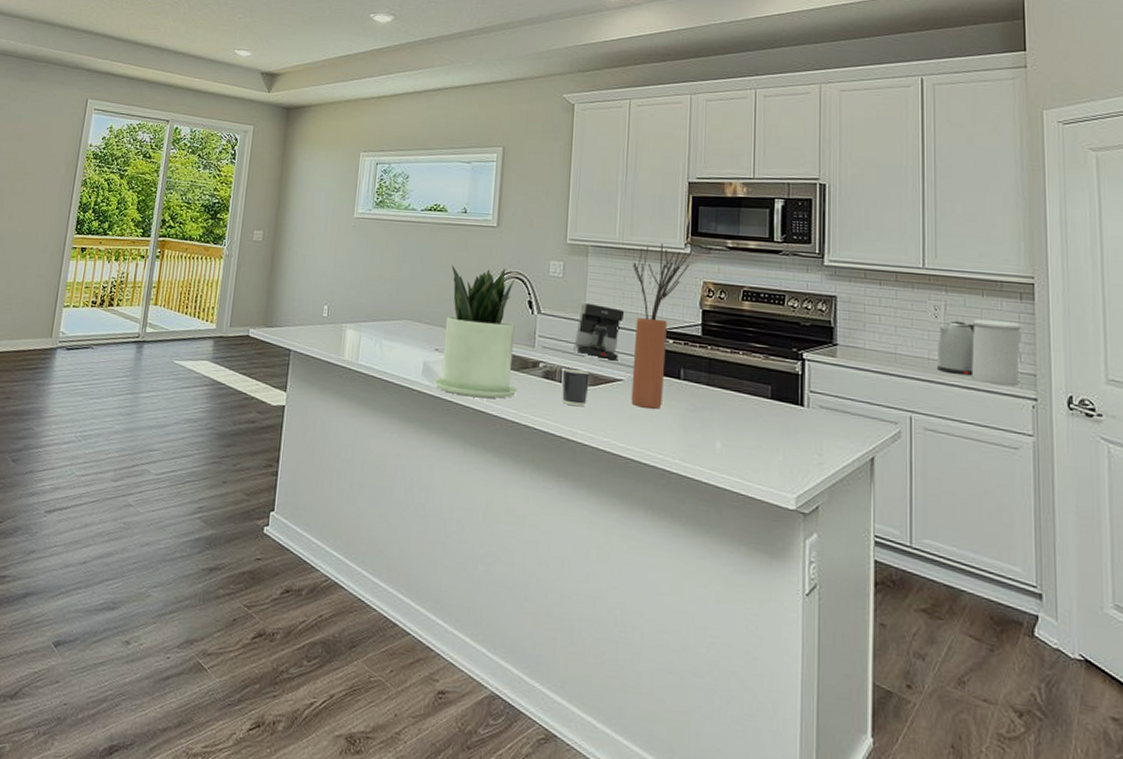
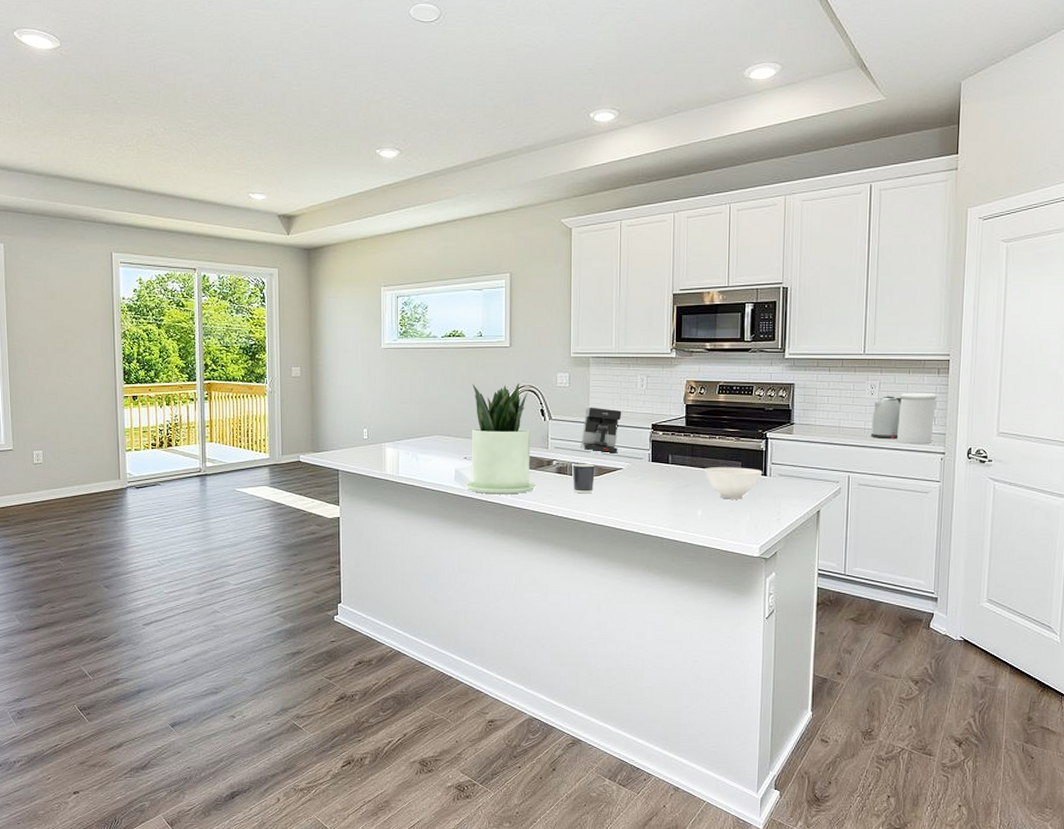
vase: present [631,244,693,409] -> none [628,351,678,489]
bowl: none [725,388,799,433] -> present [704,467,763,499]

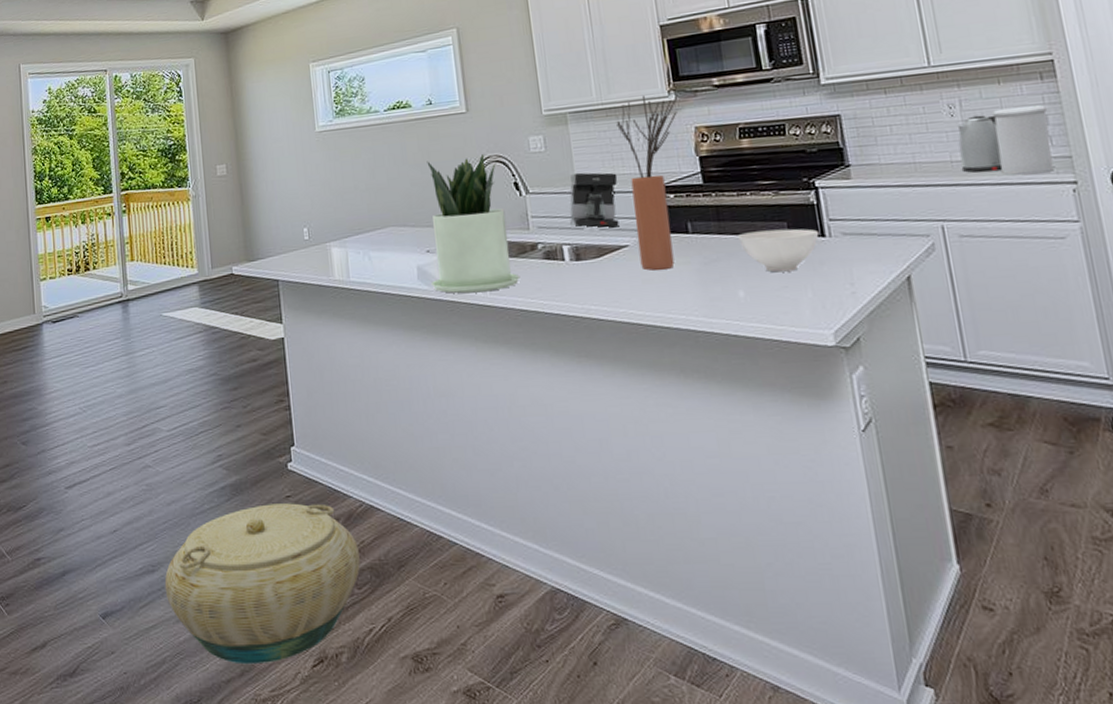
basket: none [225,646,386,764] -> present [164,503,360,665]
mug: present [572,464,596,494] -> none [563,243,595,282]
vase: none [628,351,678,489] -> present [616,96,678,271]

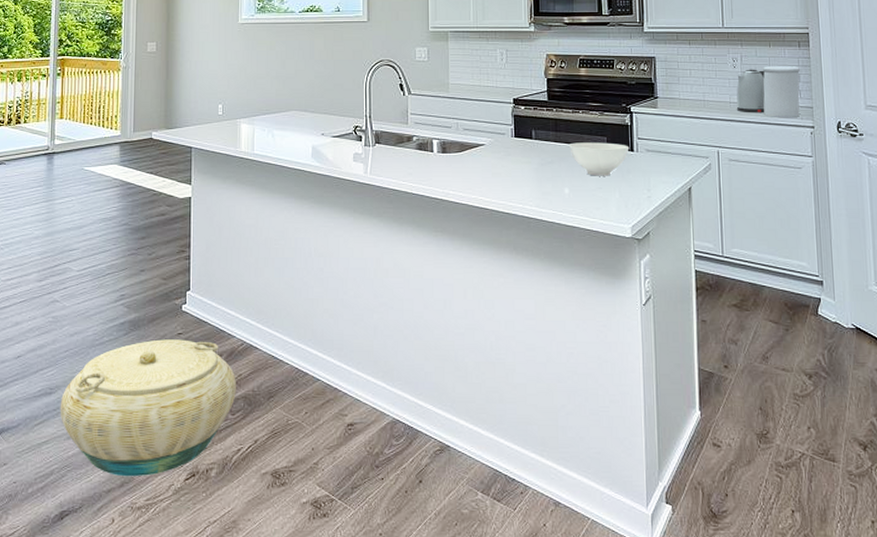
planter: present [426,153,521,294] -> none [321,57,396,172]
coffee maker: present [570,172,619,228] -> none [441,81,483,129]
vase: present [616,96,678,271] -> none [487,25,536,166]

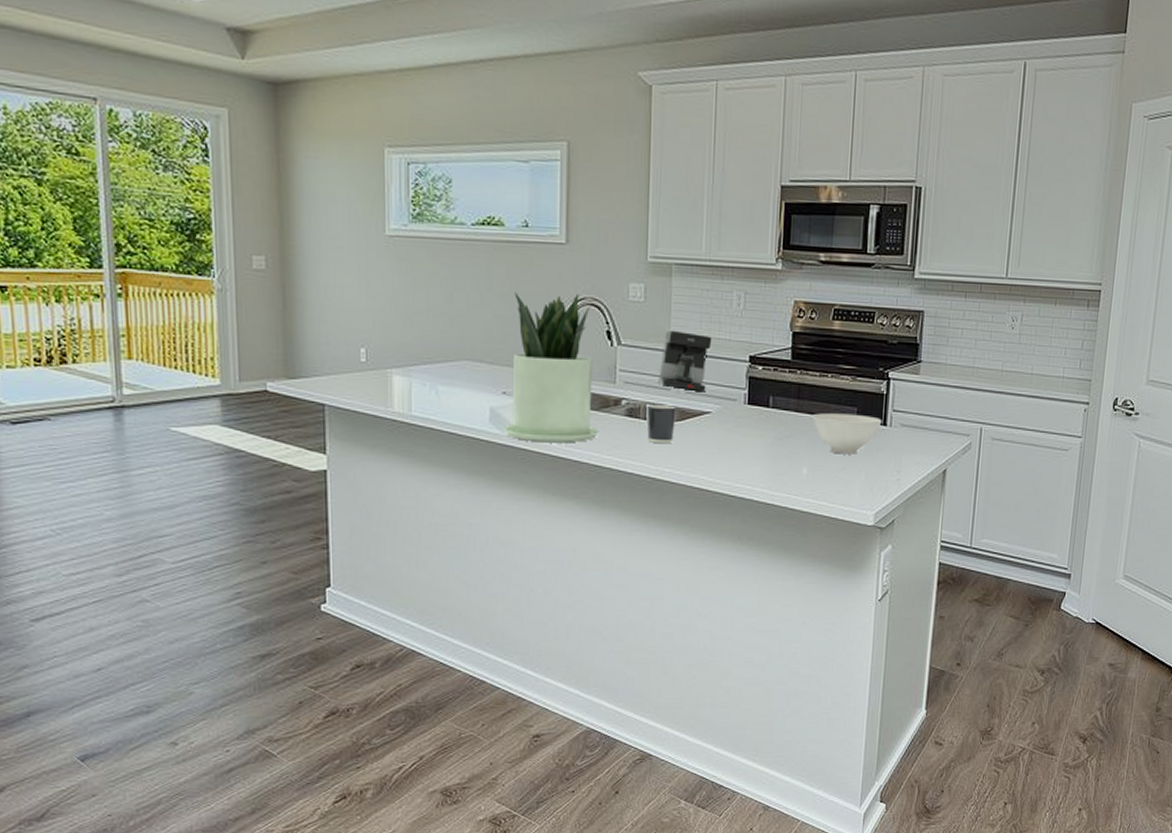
basket: present [60,339,236,477] -> none [162,645,395,803]
planter: none [321,57,396,172] -> present [502,292,599,443]
mug: none [433,140,458,171] -> present [646,405,678,444]
coffee maker: none [441,81,483,129] -> present [658,330,712,392]
kettle: present [736,69,765,113] -> none [1008,331,1045,385]
canister: present [763,65,800,118] -> none [1037,328,1084,392]

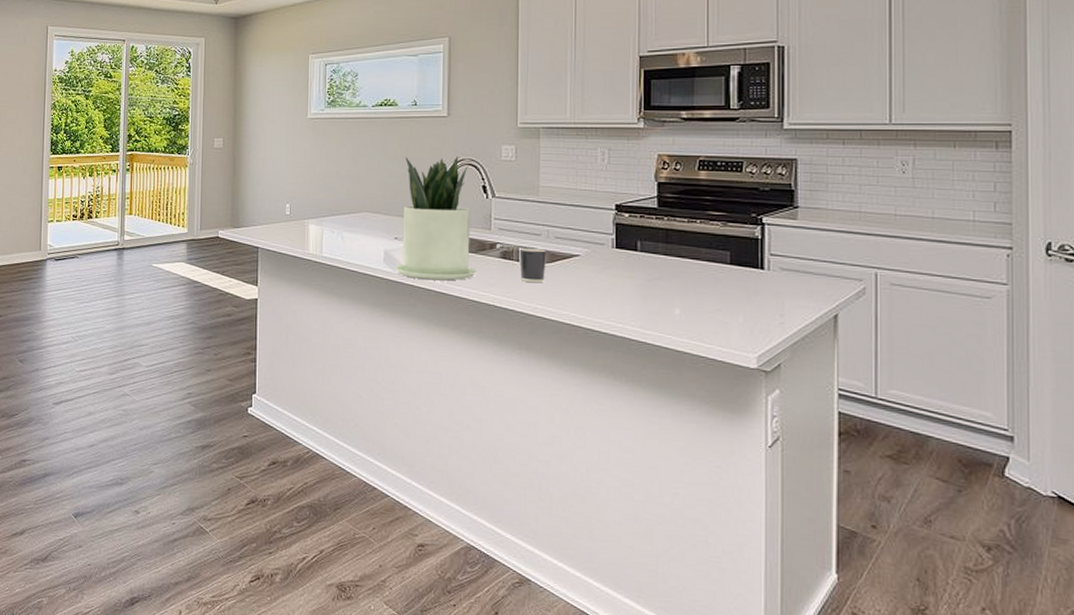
coffee maker: present [658,330,712,392] -> none [529,183,579,238]
bowl: present [812,413,882,455] -> none [683,256,759,297]

